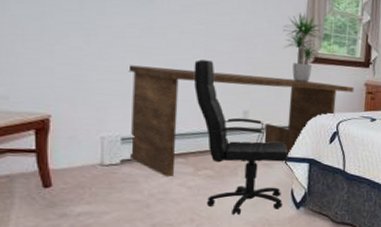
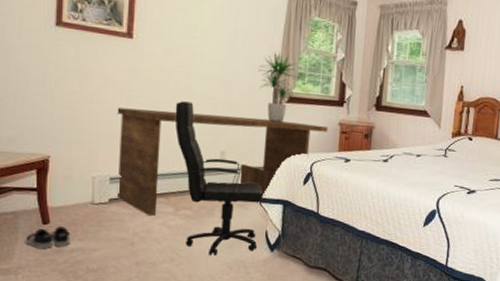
shoe: none [22,190,77,213] -> present [25,226,71,249]

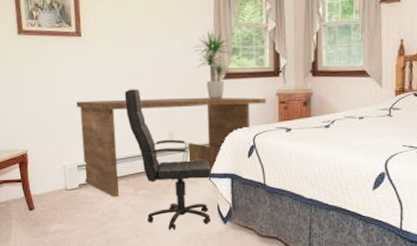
shoe: present [25,226,71,249] -> none [17,212,52,231]

